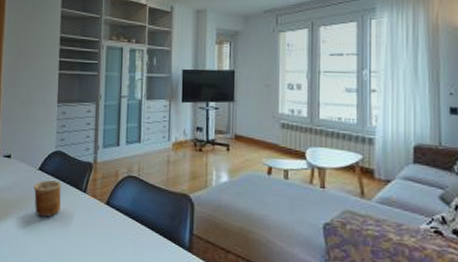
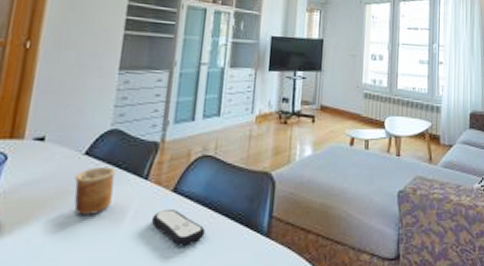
remote control: none [91,218,135,251] -> present [151,208,206,247]

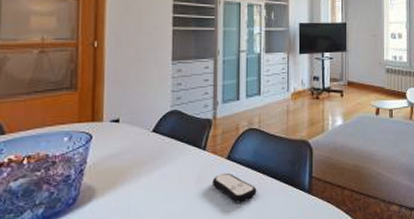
cup: present [74,167,116,215] -> none [147,141,179,180]

